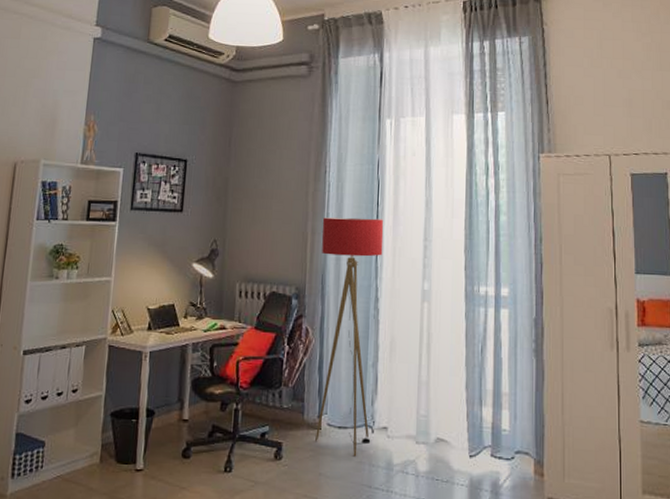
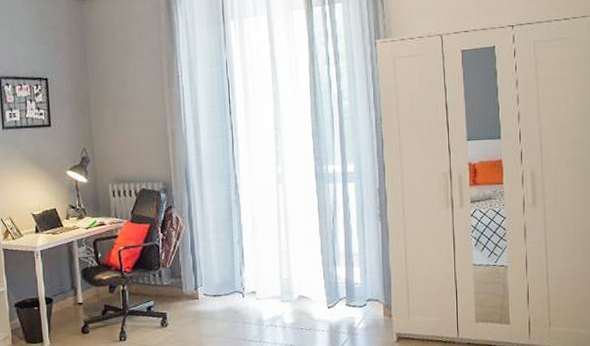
floor lamp: present [315,217,384,457] -> none [180,115,243,318]

